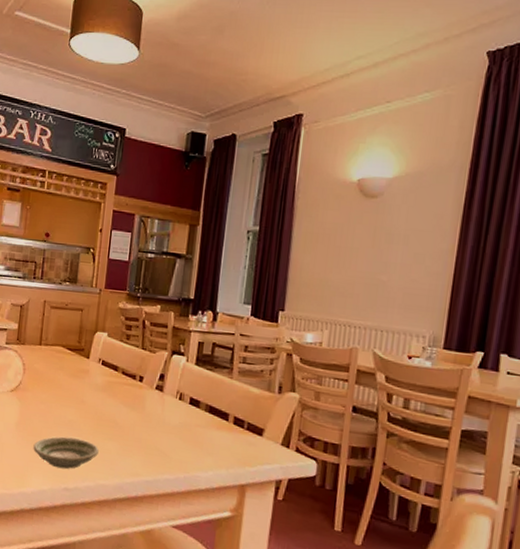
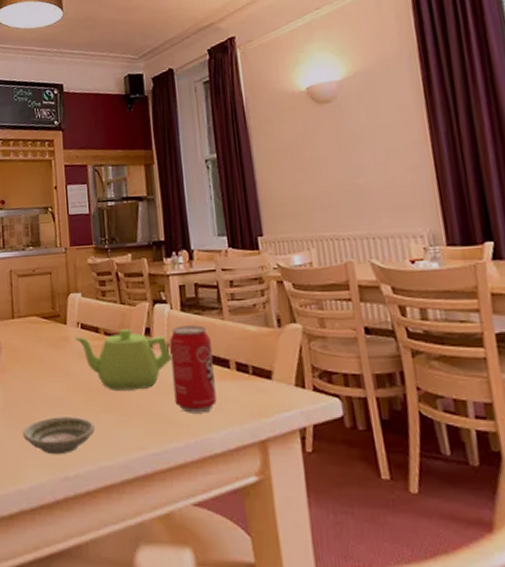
teapot: none [94,371,179,426] -> present [74,328,171,390]
beverage can: none [174,377,217,455] -> present [169,325,217,413]

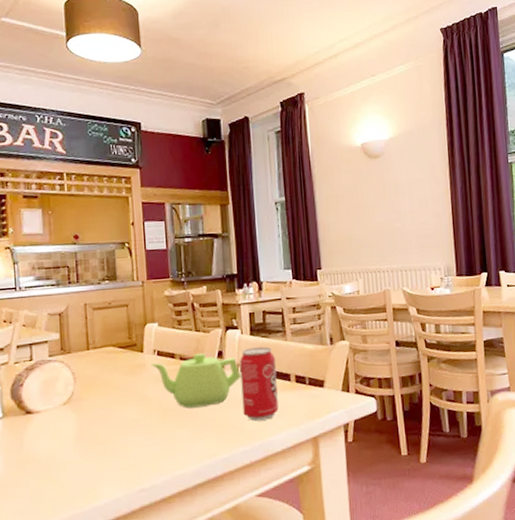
saucer: present [23,417,95,455] -> none [98,434,170,472]

